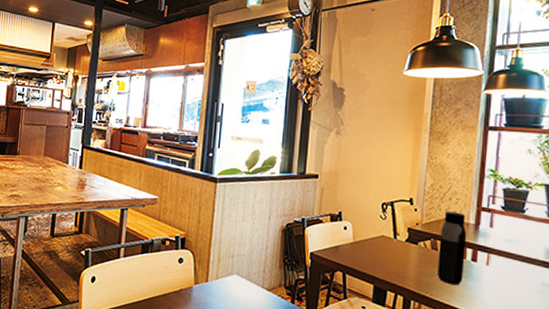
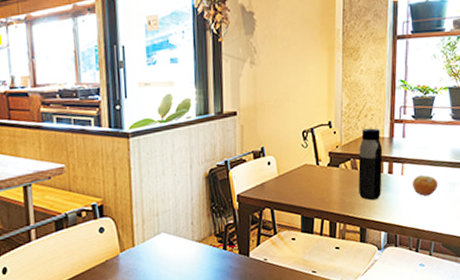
apple: none [498,269,530,293] -> present [412,175,438,196]

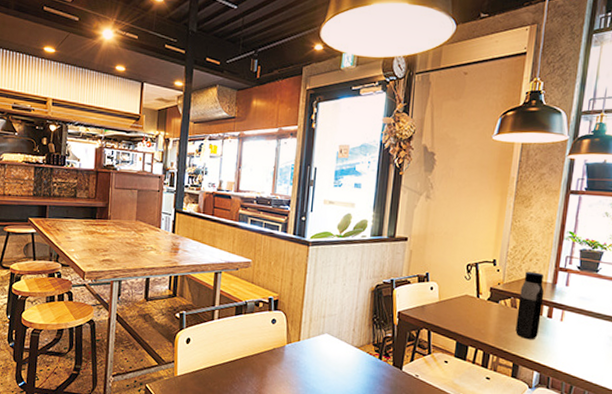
apple: present [412,175,438,196] -> none [570,324,598,346]

